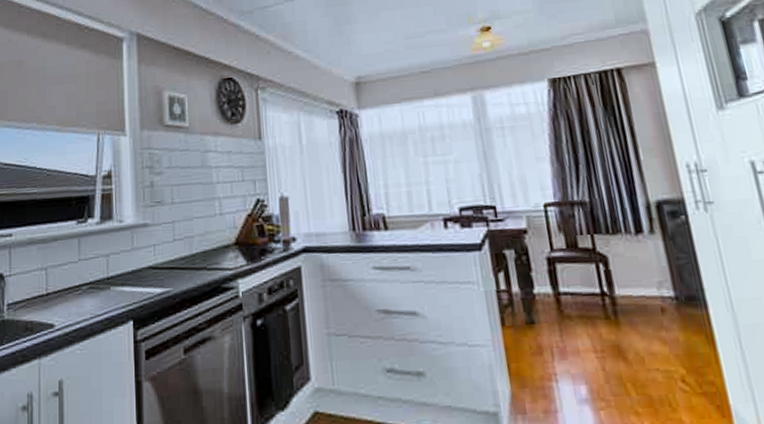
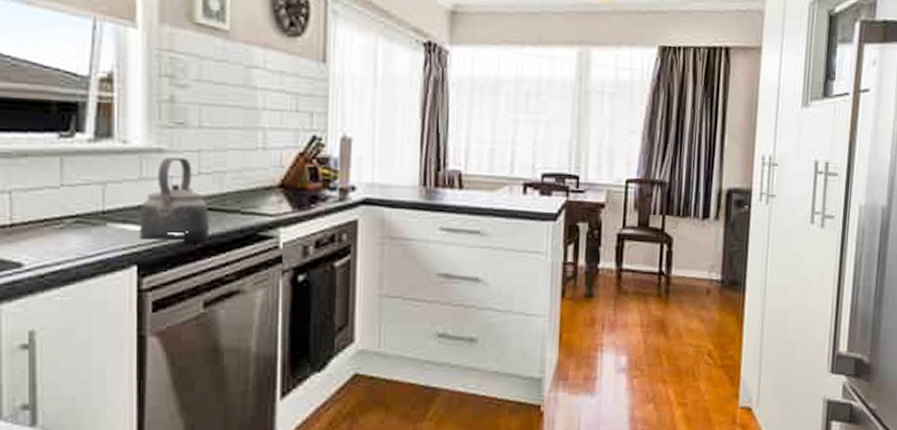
kettle: none [133,228,185,302] -> present [139,157,210,246]

